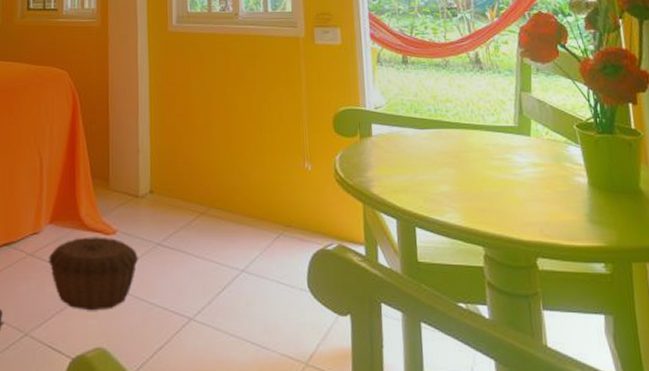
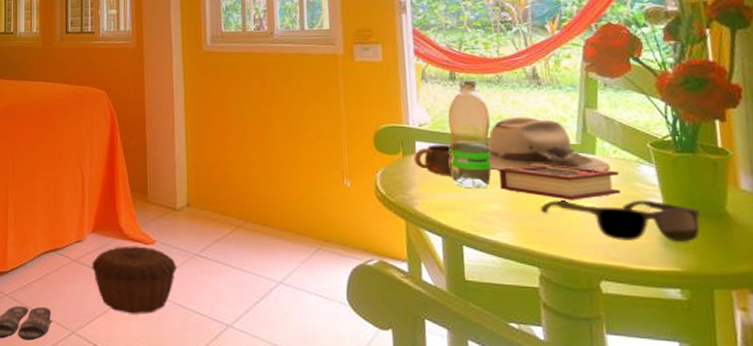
cup: none [370,127,406,158] -> present [414,144,453,176]
bottle: none [401,65,441,170] -> present [448,81,492,189]
hat: none [437,100,544,152] -> present [488,117,611,171]
book: none [447,145,553,180] -> present [499,163,621,200]
sunglasses: none [484,179,619,219] -> present [540,200,700,243]

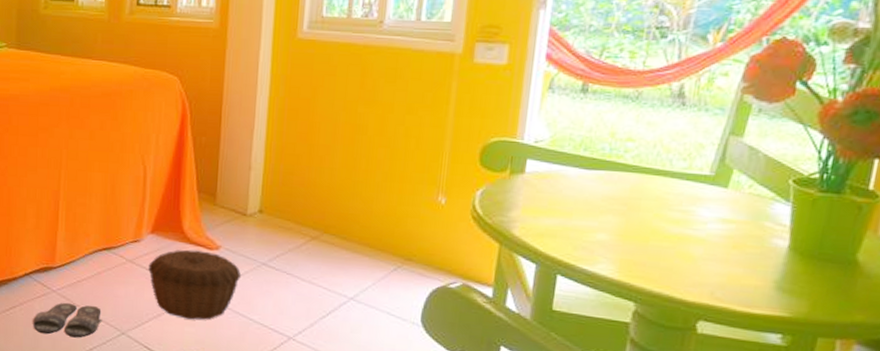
cup: present [414,144,453,176] -> none [521,164,567,201]
bottle: present [448,81,492,189] -> none [559,94,619,216]
hat: present [488,117,611,171] -> none [605,140,741,207]
book: present [499,163,621,200] -> none [612,192,749,236]
sunglasses: present [540,200,700,243] -> none [651,234,827,289]

